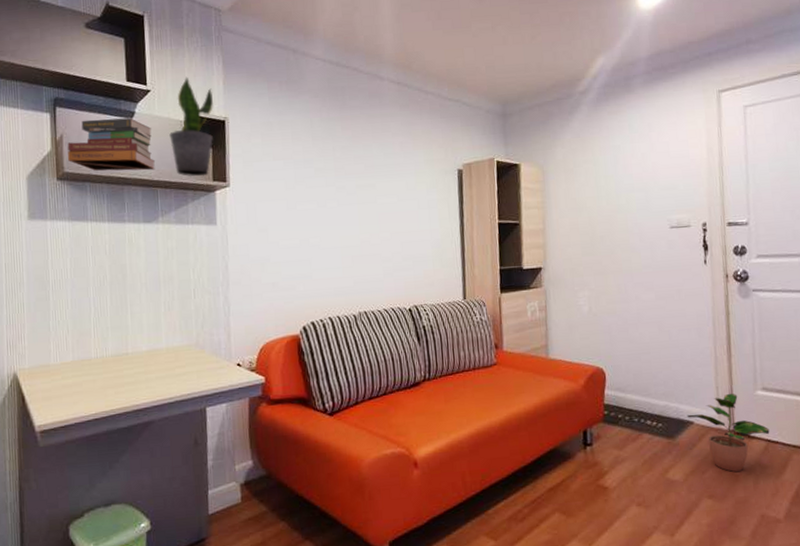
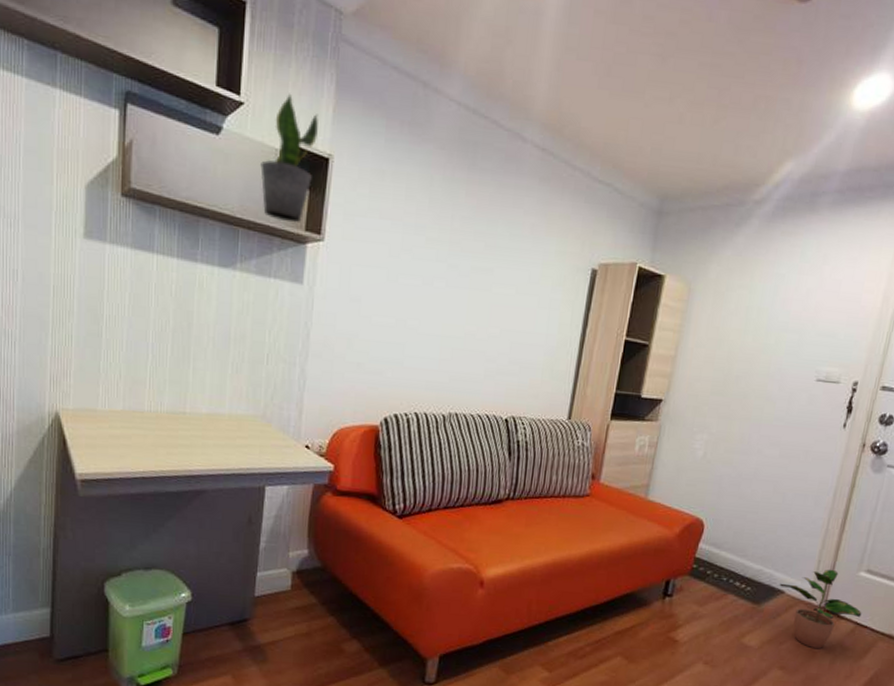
books: present [67,118,155,172] -> none [137,126,240,205]

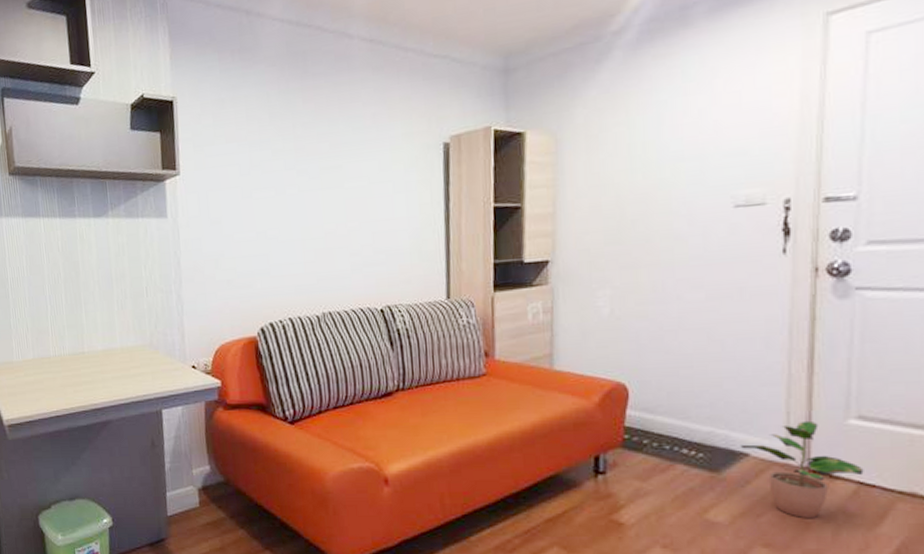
potted plant: present [260,93,319,223] -> none [116,53,162,167]

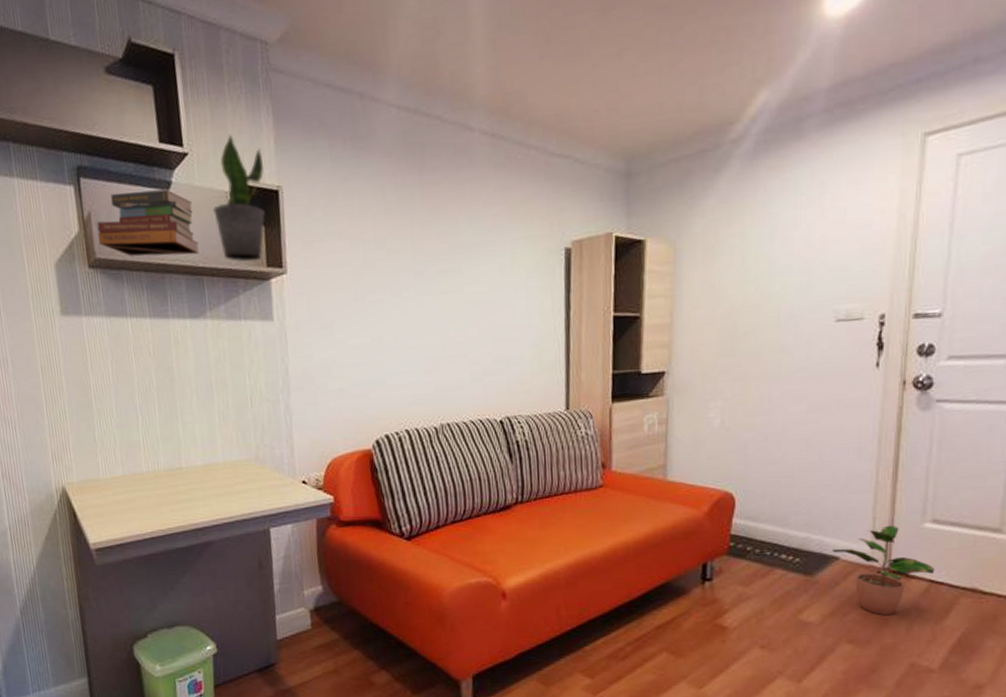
books: none [16,104,103,164] -> present [96,189,199,257]
potted plant: none [116,53,162,167] -> present [213,134,266,263]

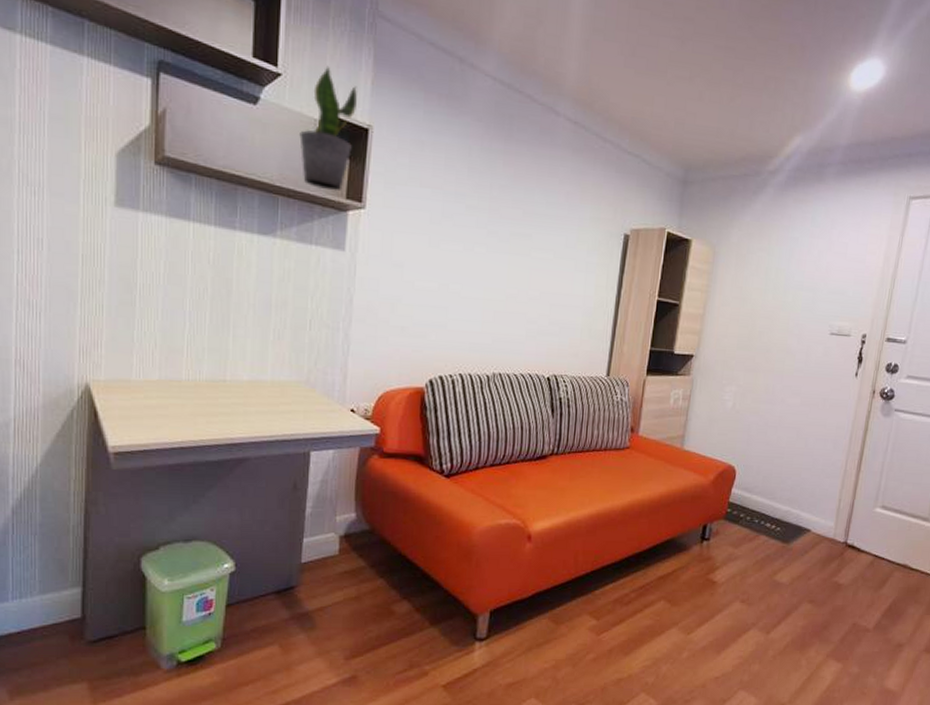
books: present [96,189,199,257] -> none [171,95,278,173]
potted plant: present [831,525,935,616] -> none [805,507,879,582]

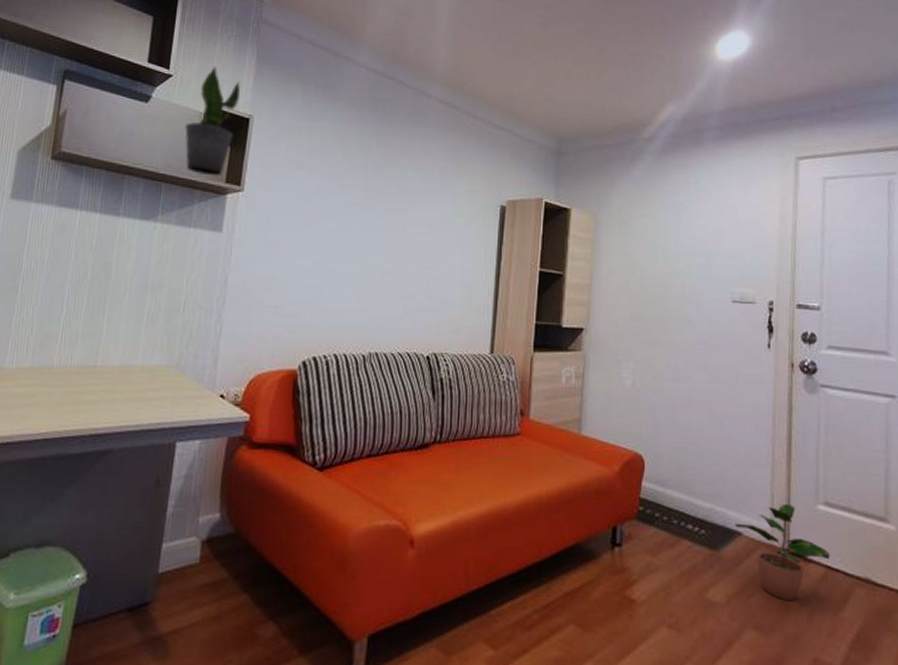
potted plant: none [805,507,879,582] -> present [734,503,830,602]

